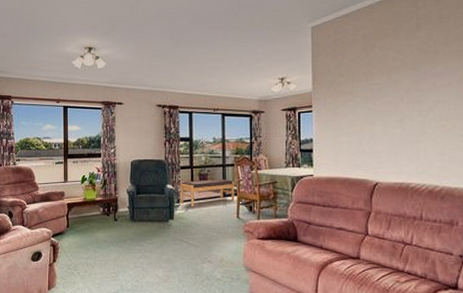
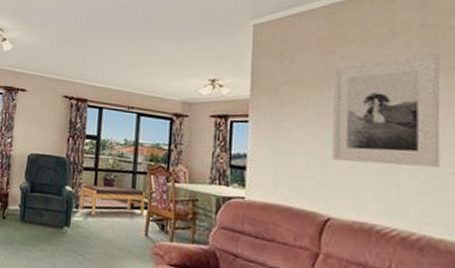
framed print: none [375,41,454,136] -> present [332,54,441,168]

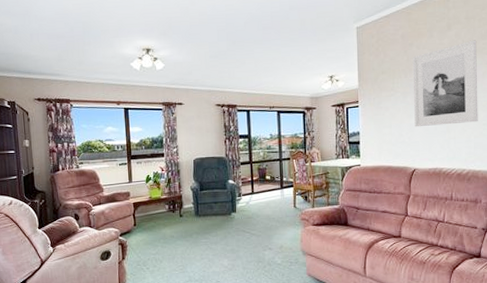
bench: present [80,185,146,216] -> none [241,172,292,200]

